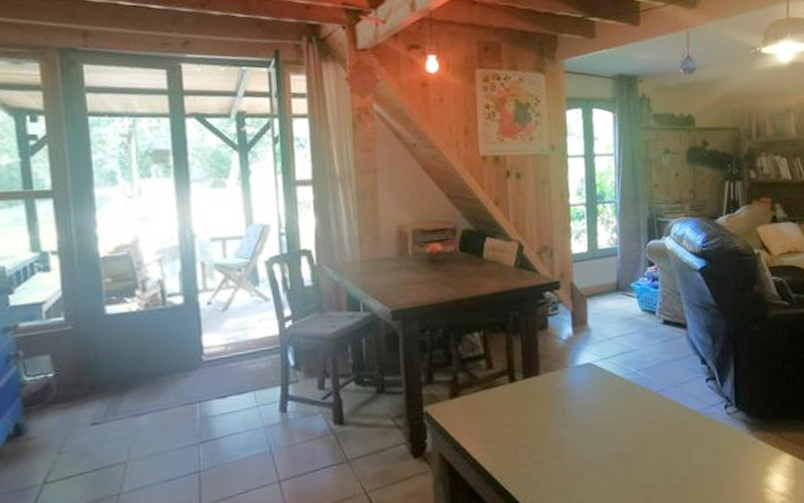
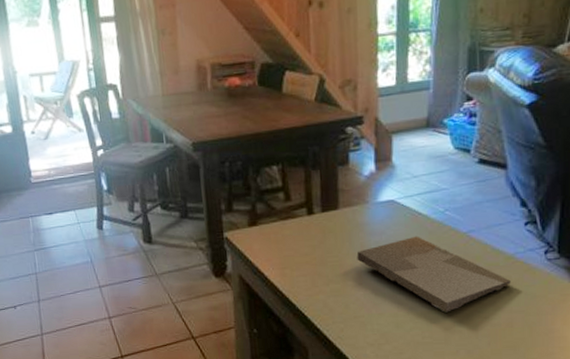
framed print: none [558,398,699,476] -> present [356,236,511,313]

